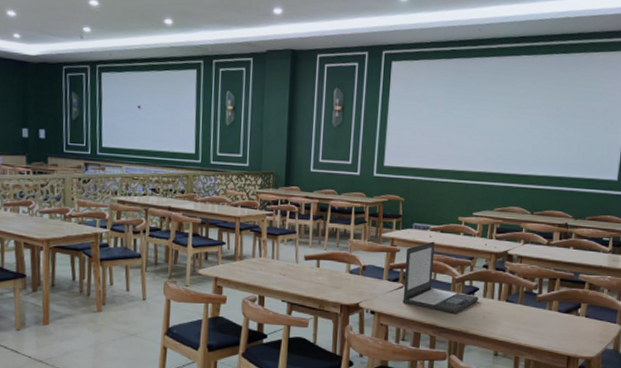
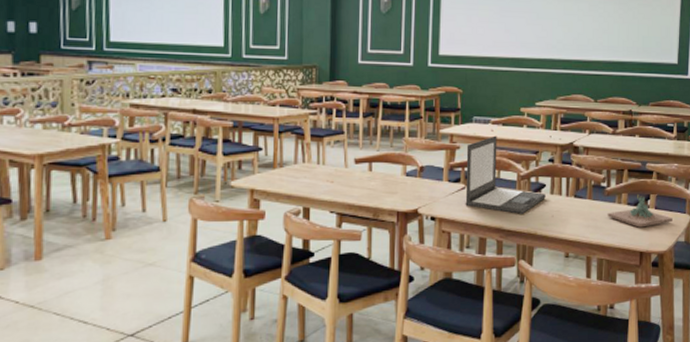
architectural model: none [537,302,602,334] -> present [607,193,672,228]

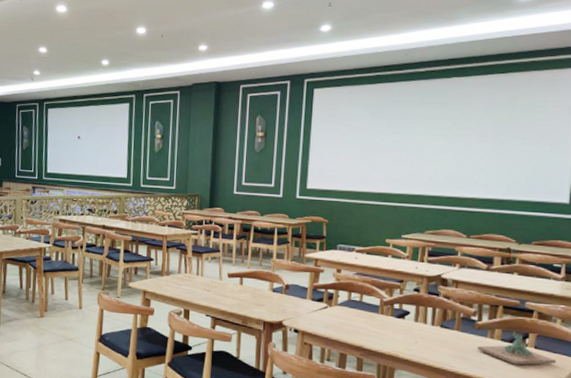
laptop: present [465,135,546,214] -> none [327,263,409,337]

